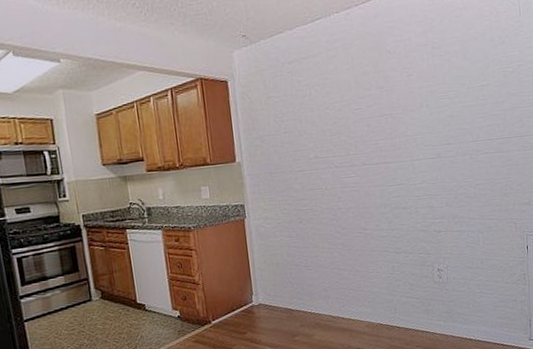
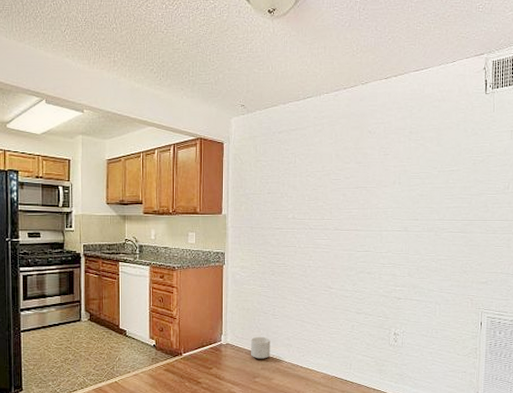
planter: none [285,291,308,316] -> present [251,336,271,359]

